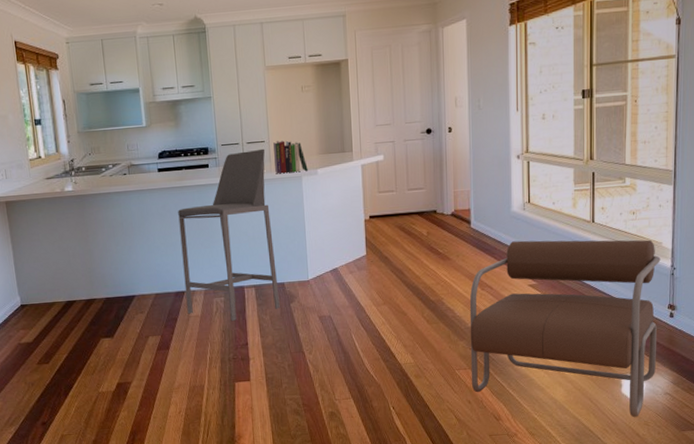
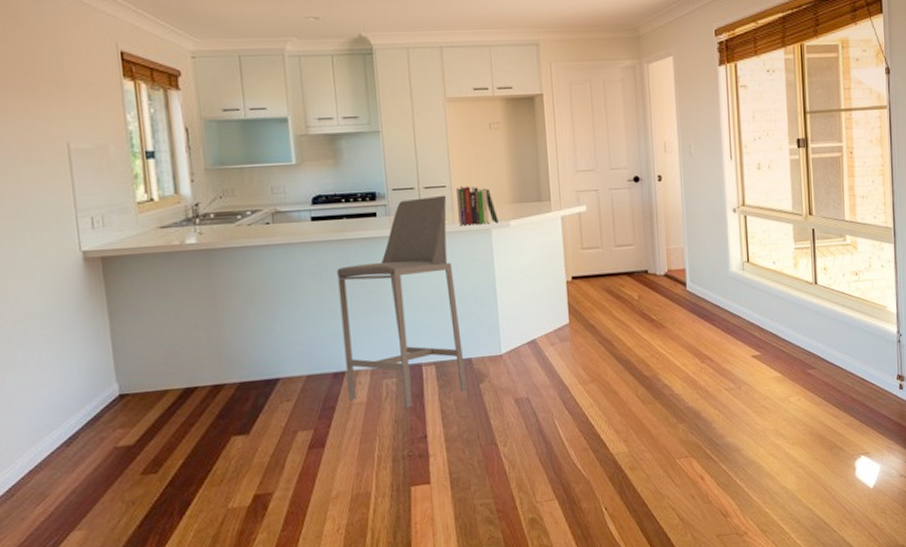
armchair: present [469,240,661,418] -> none [688,303,889,505]

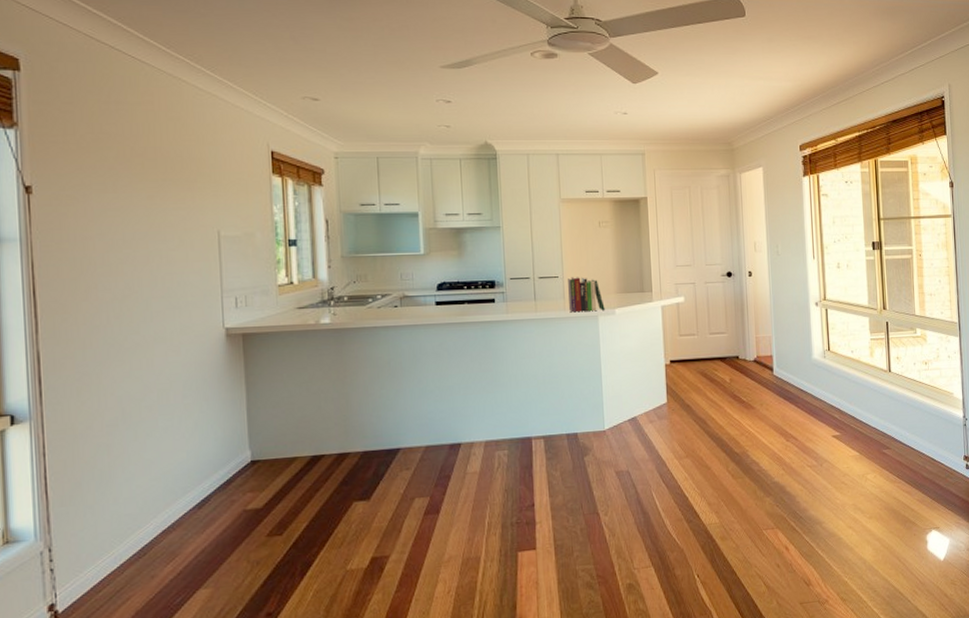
bar stool: present [337,195,467,408] -> none [457,284,572,478]

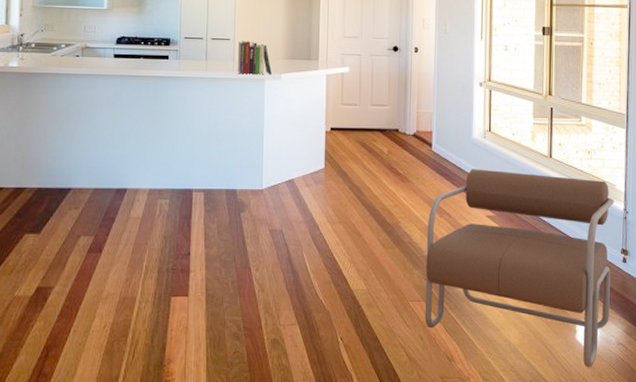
armchair: none [775,389,957,577] -> present [424,169,614,368]

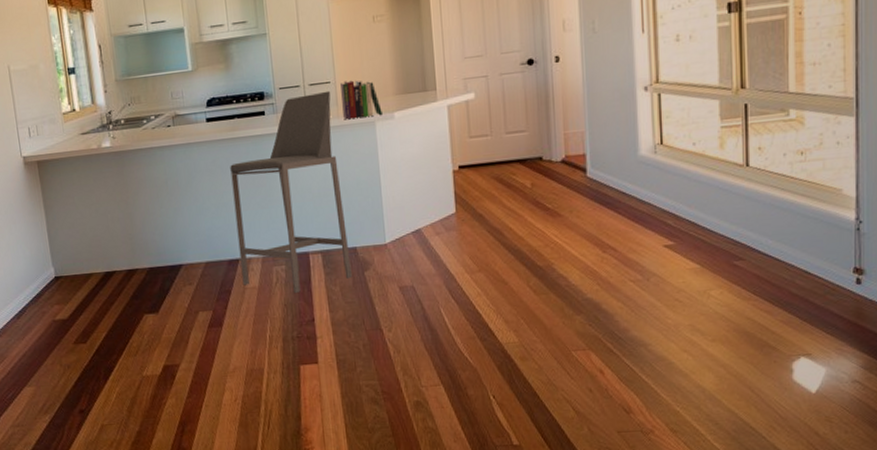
bar stool: none [127,46,230,226] -> present [230,90,352,293]
armchair: present [424,169,614,368] -> none [587,186,841,412]

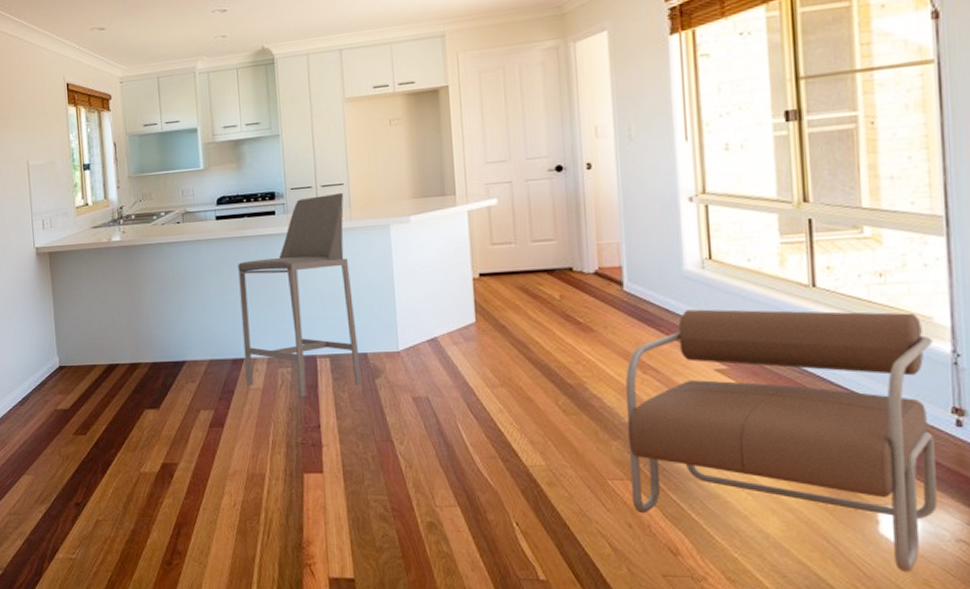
books: present [340,79,383,120] -> none [354,182,398,222]
armchair: none [587,186,841,412] -> present [625,309,937,573]

